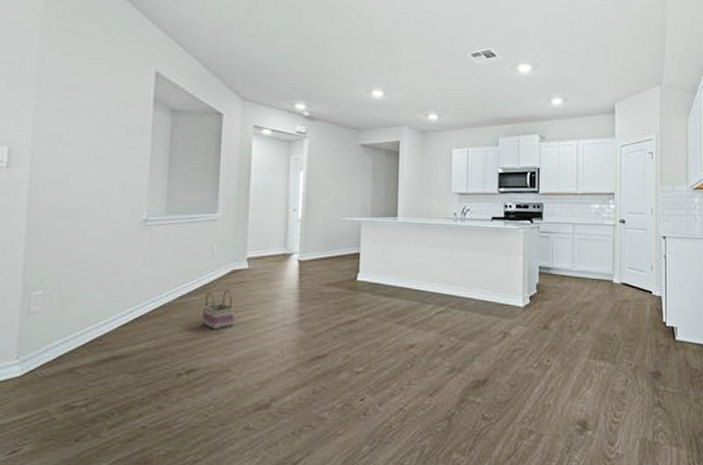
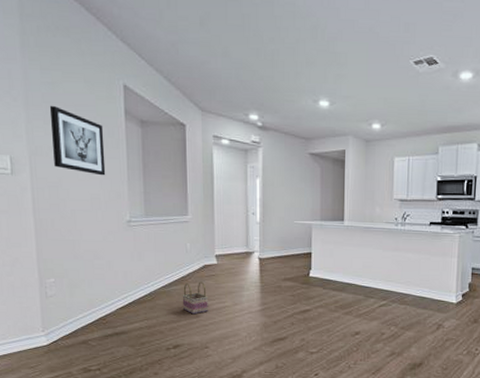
wall art: none [62,92,127,169] -> present [49,105,106,176]

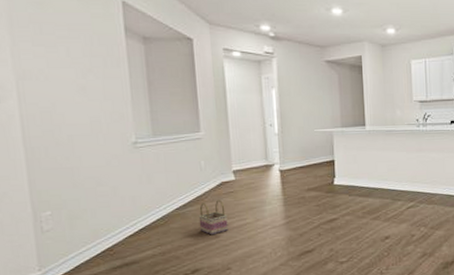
wall art: present [49,105,106,176] -> none [37,25,106,97]

